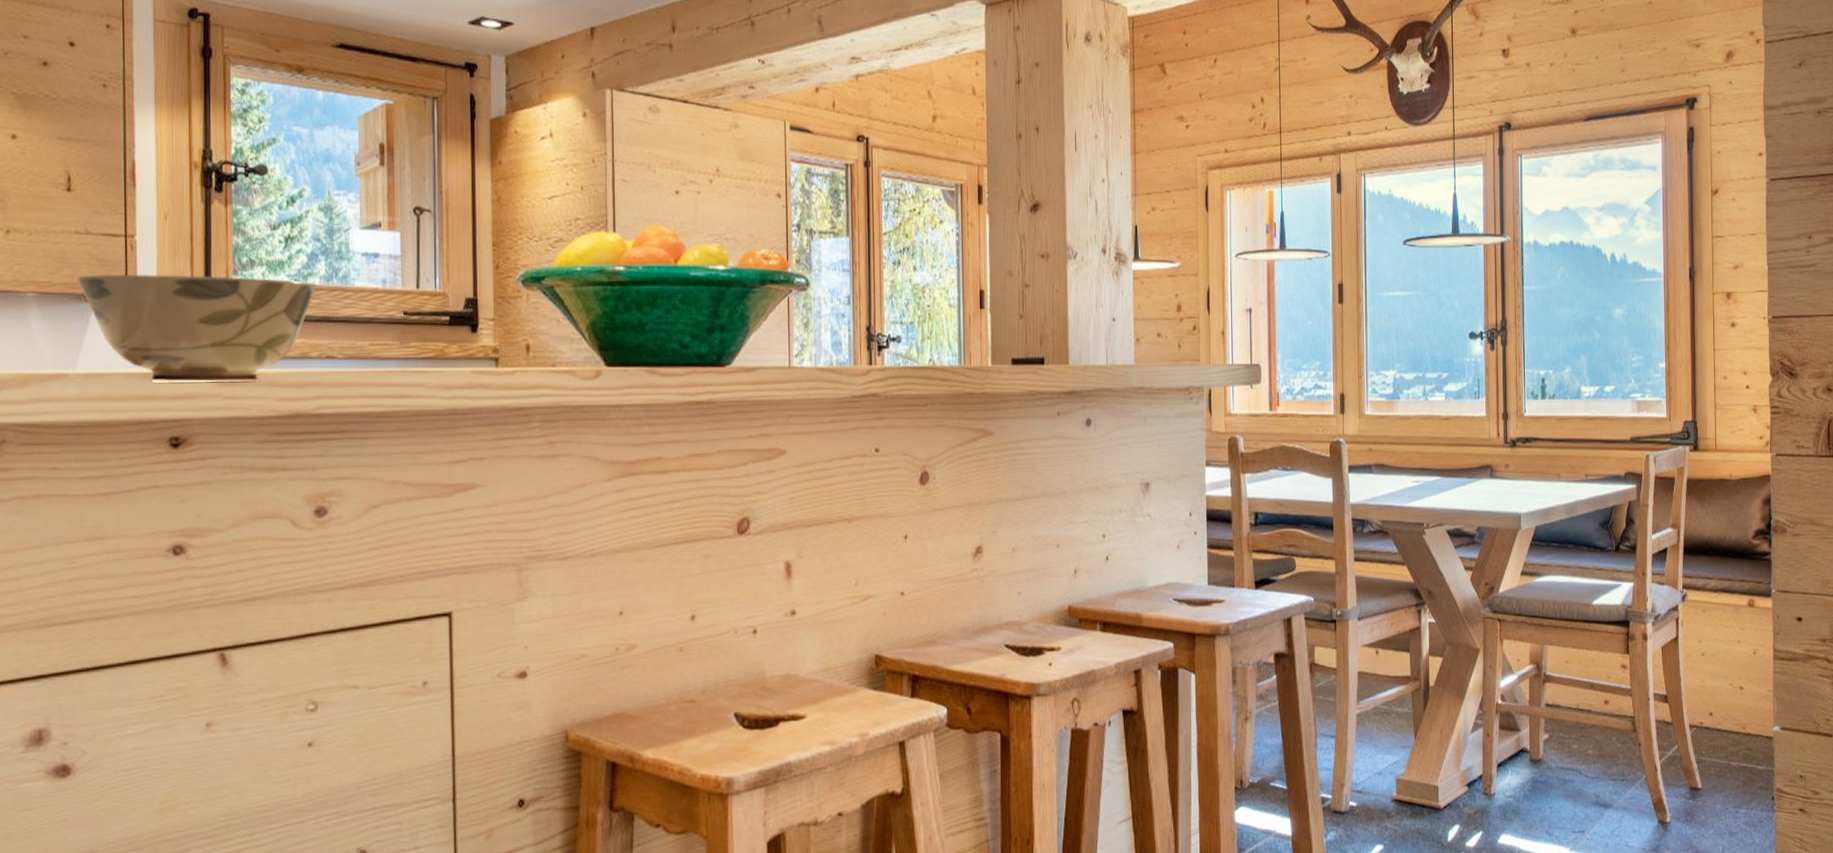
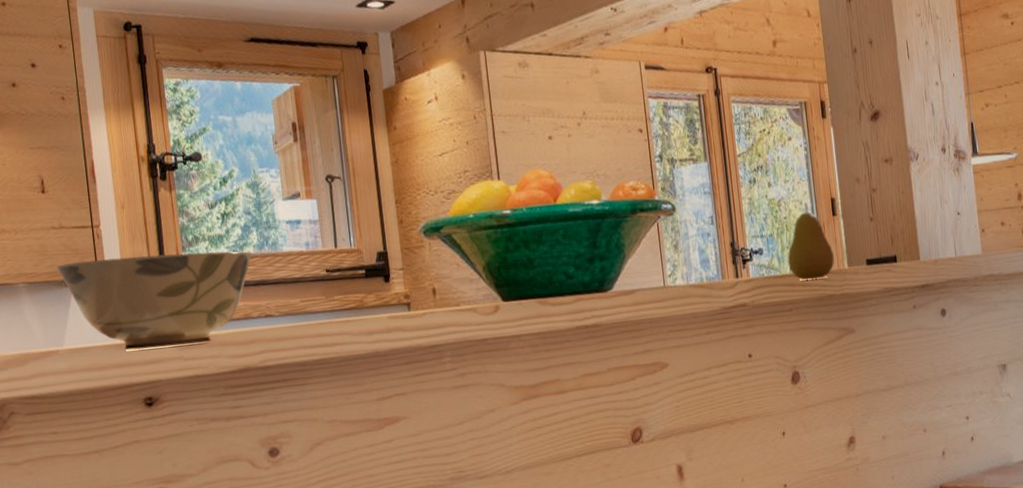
fruit: none [927,292,978,374] -> present [787,203,835,280]

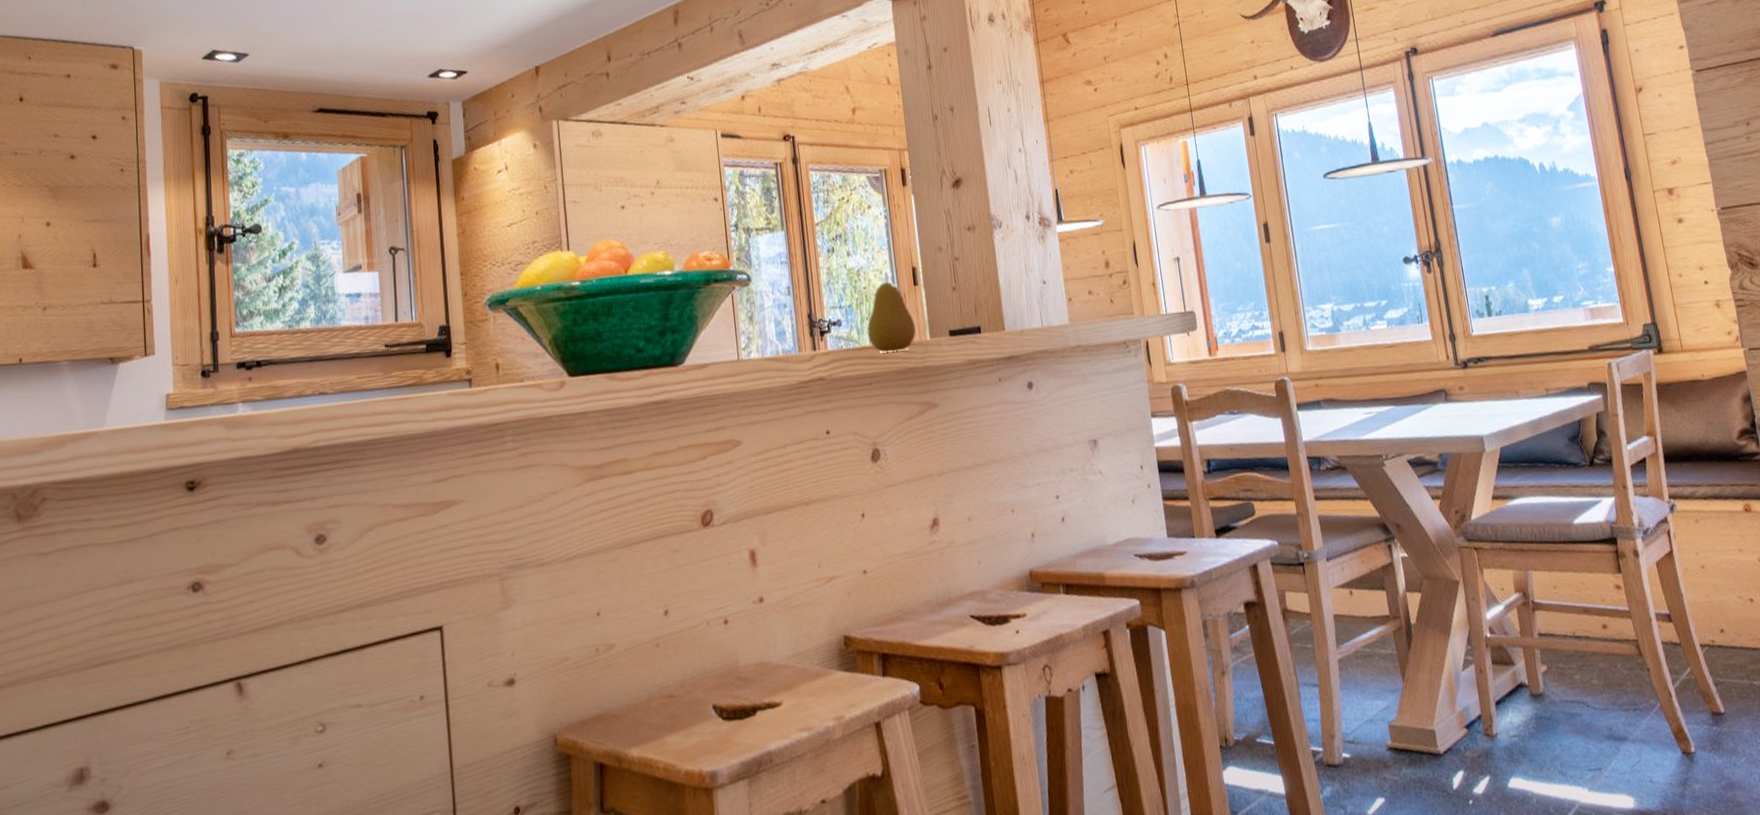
bowl: present [56,251,252,351] -> none [103,326,308,431]

